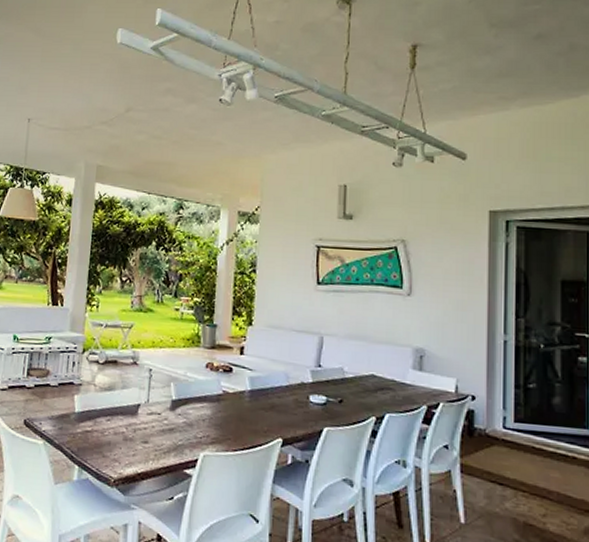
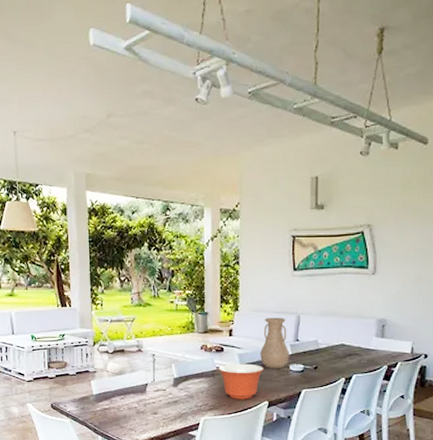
mixing bowl: none [225,387,279,434] -> present [218,363,264,399]
vase: none [275,335,310,399] -> present [260,317,289,369]

